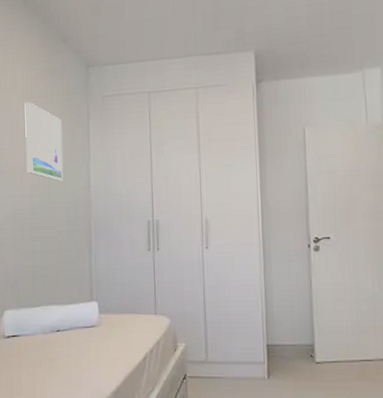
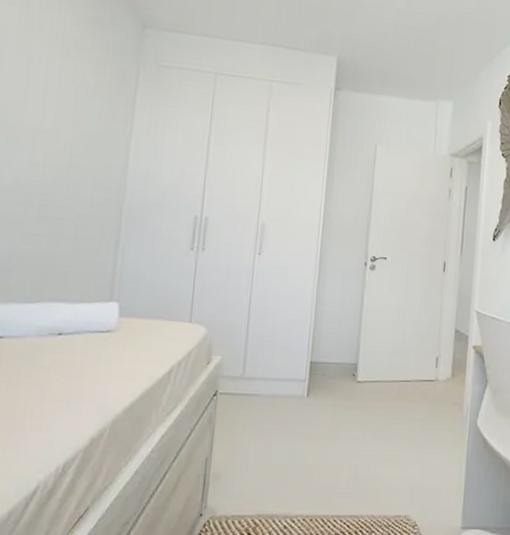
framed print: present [24,103,63,181] -> none [42,51,101,155]

